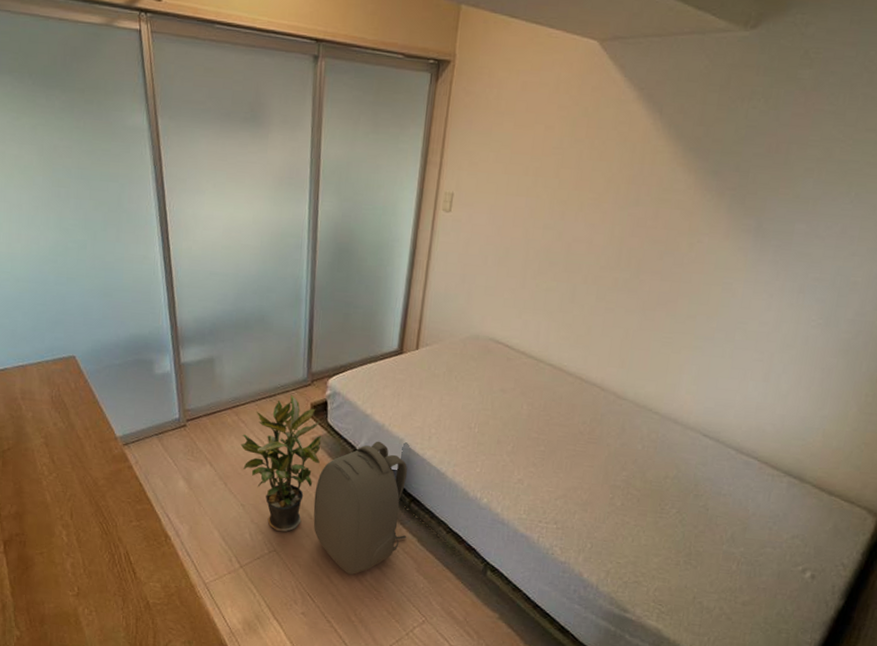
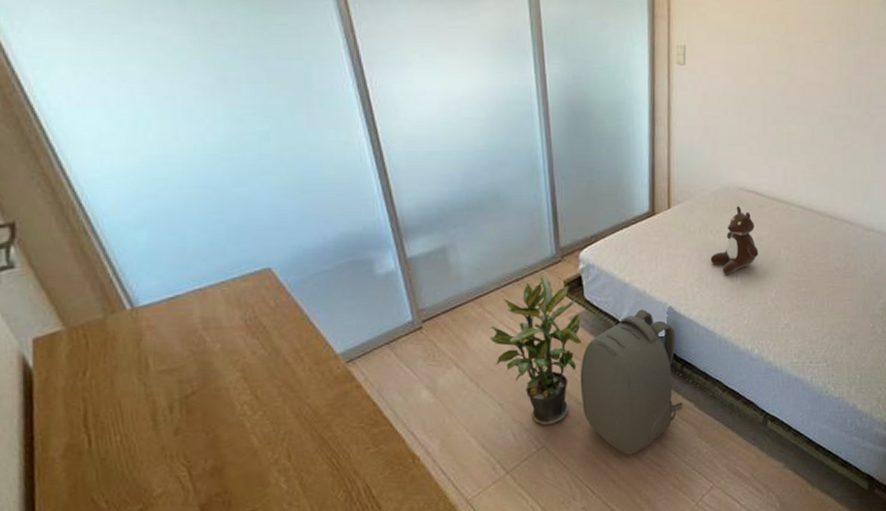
stuffed animal: none [450,356,501,422] -> present [710,206,759,276]

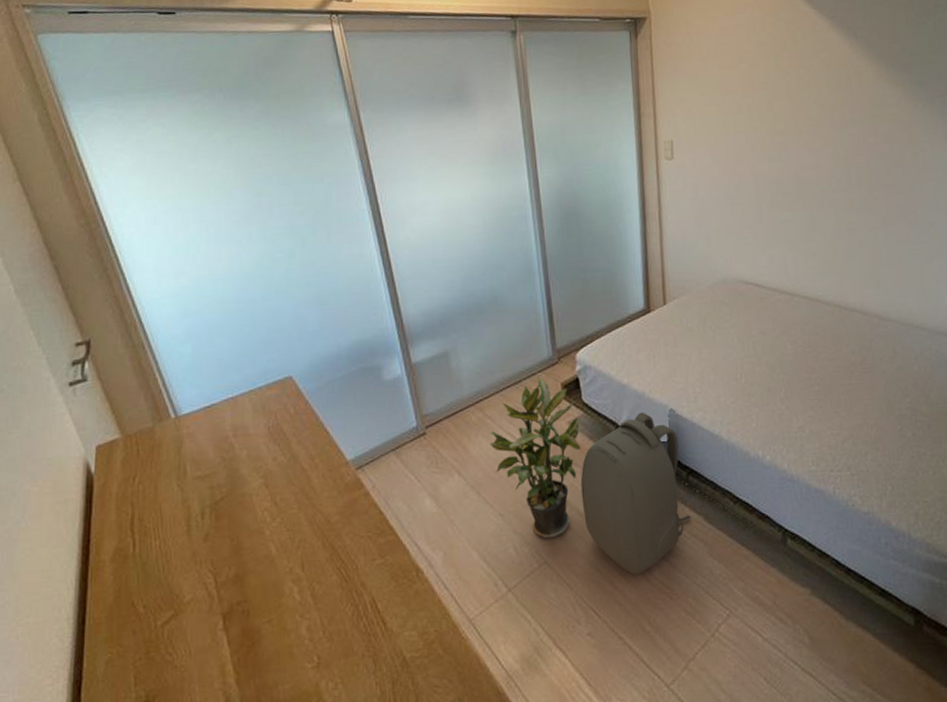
stuffed animal: present [710,206,759,276] -> none [711,299,763,374]

